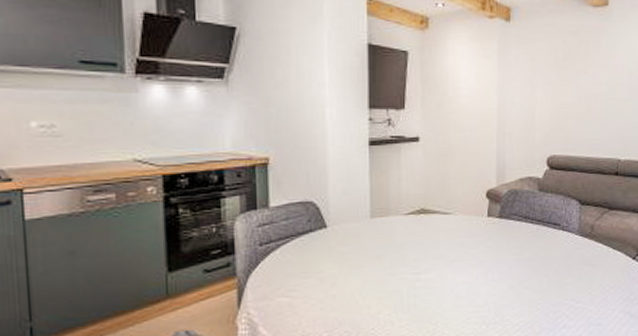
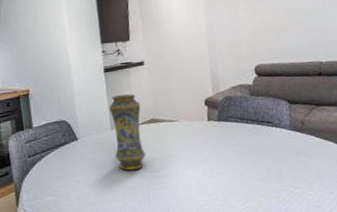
vase: none [371,176,410,271] -> present [109,94,145,171]

